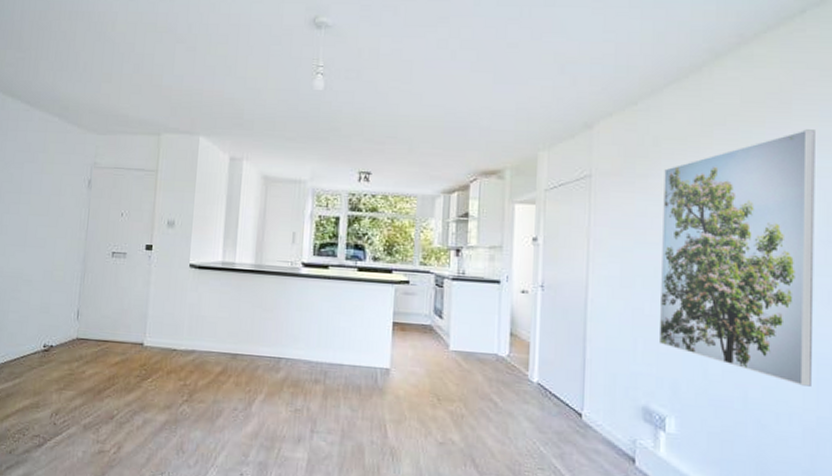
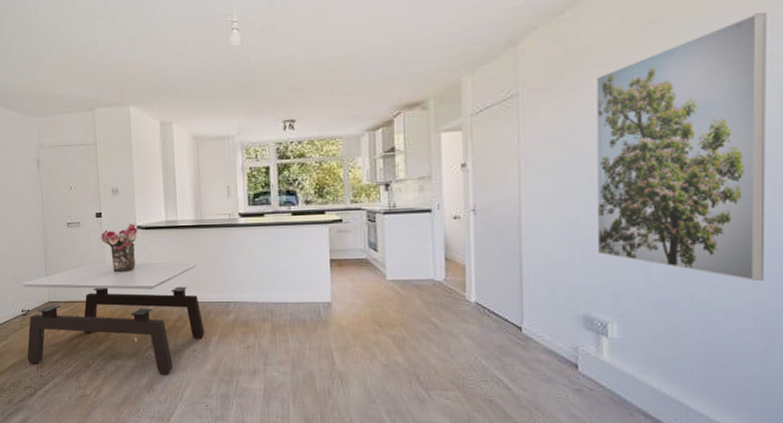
coffee table: none [41,300,252,435] -> present [20,262,205,375]
bouquet: none [146,259,191,314] -> present [100,223,138,273]

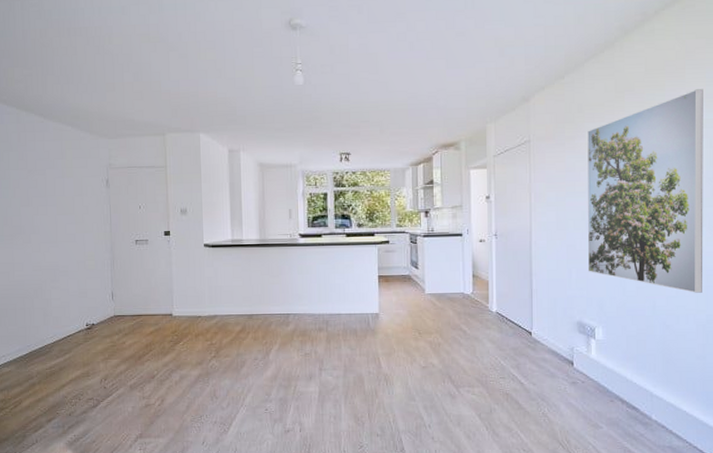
coffee table: present [20,262,205,375] -> none [85,278,266,383]
bouquet: present [100,223,138,273] -> none [167,241,205,288]

